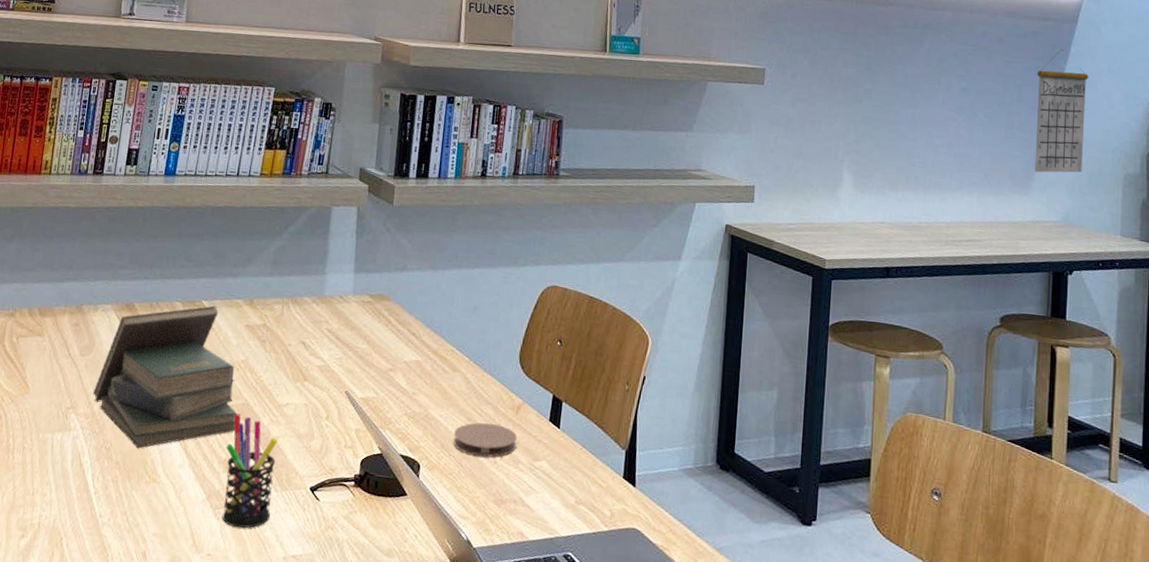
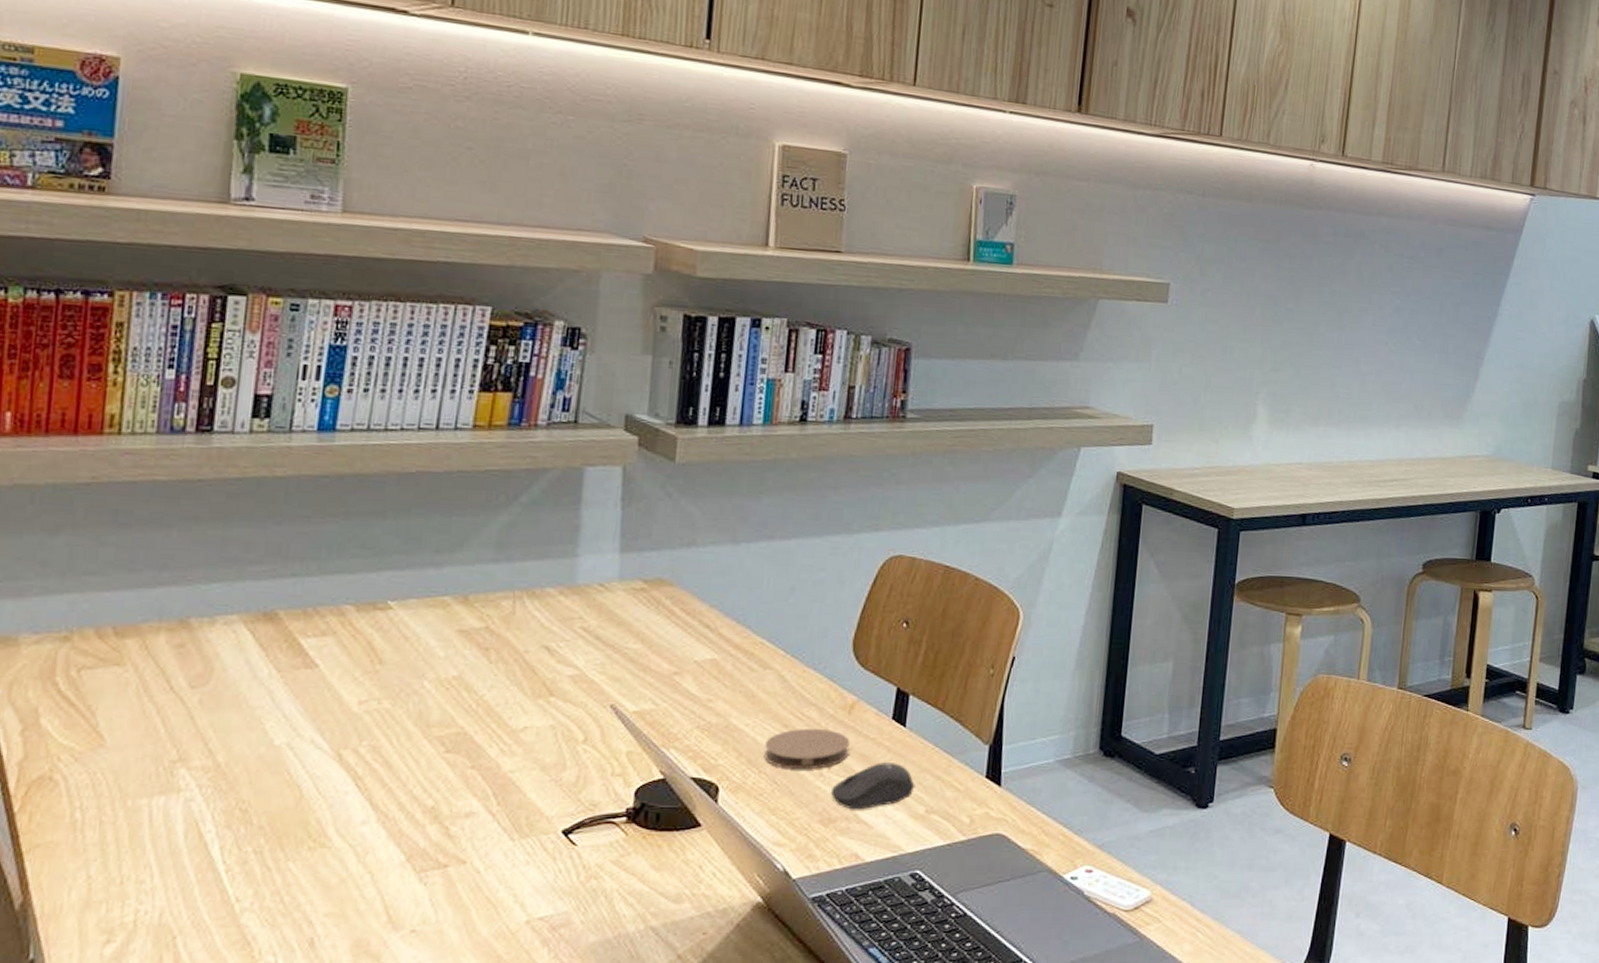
book: present [92,305,238,449] -> none [213,607,450,806]
pen holder: present [222,414,278,529] -> none [431,746,512,892]
computer mouse: none [502,456,567,495] -> present [830,762,915,810]
calendar: present [1034,49,1089,173] -> none [1467,262,1530,402]

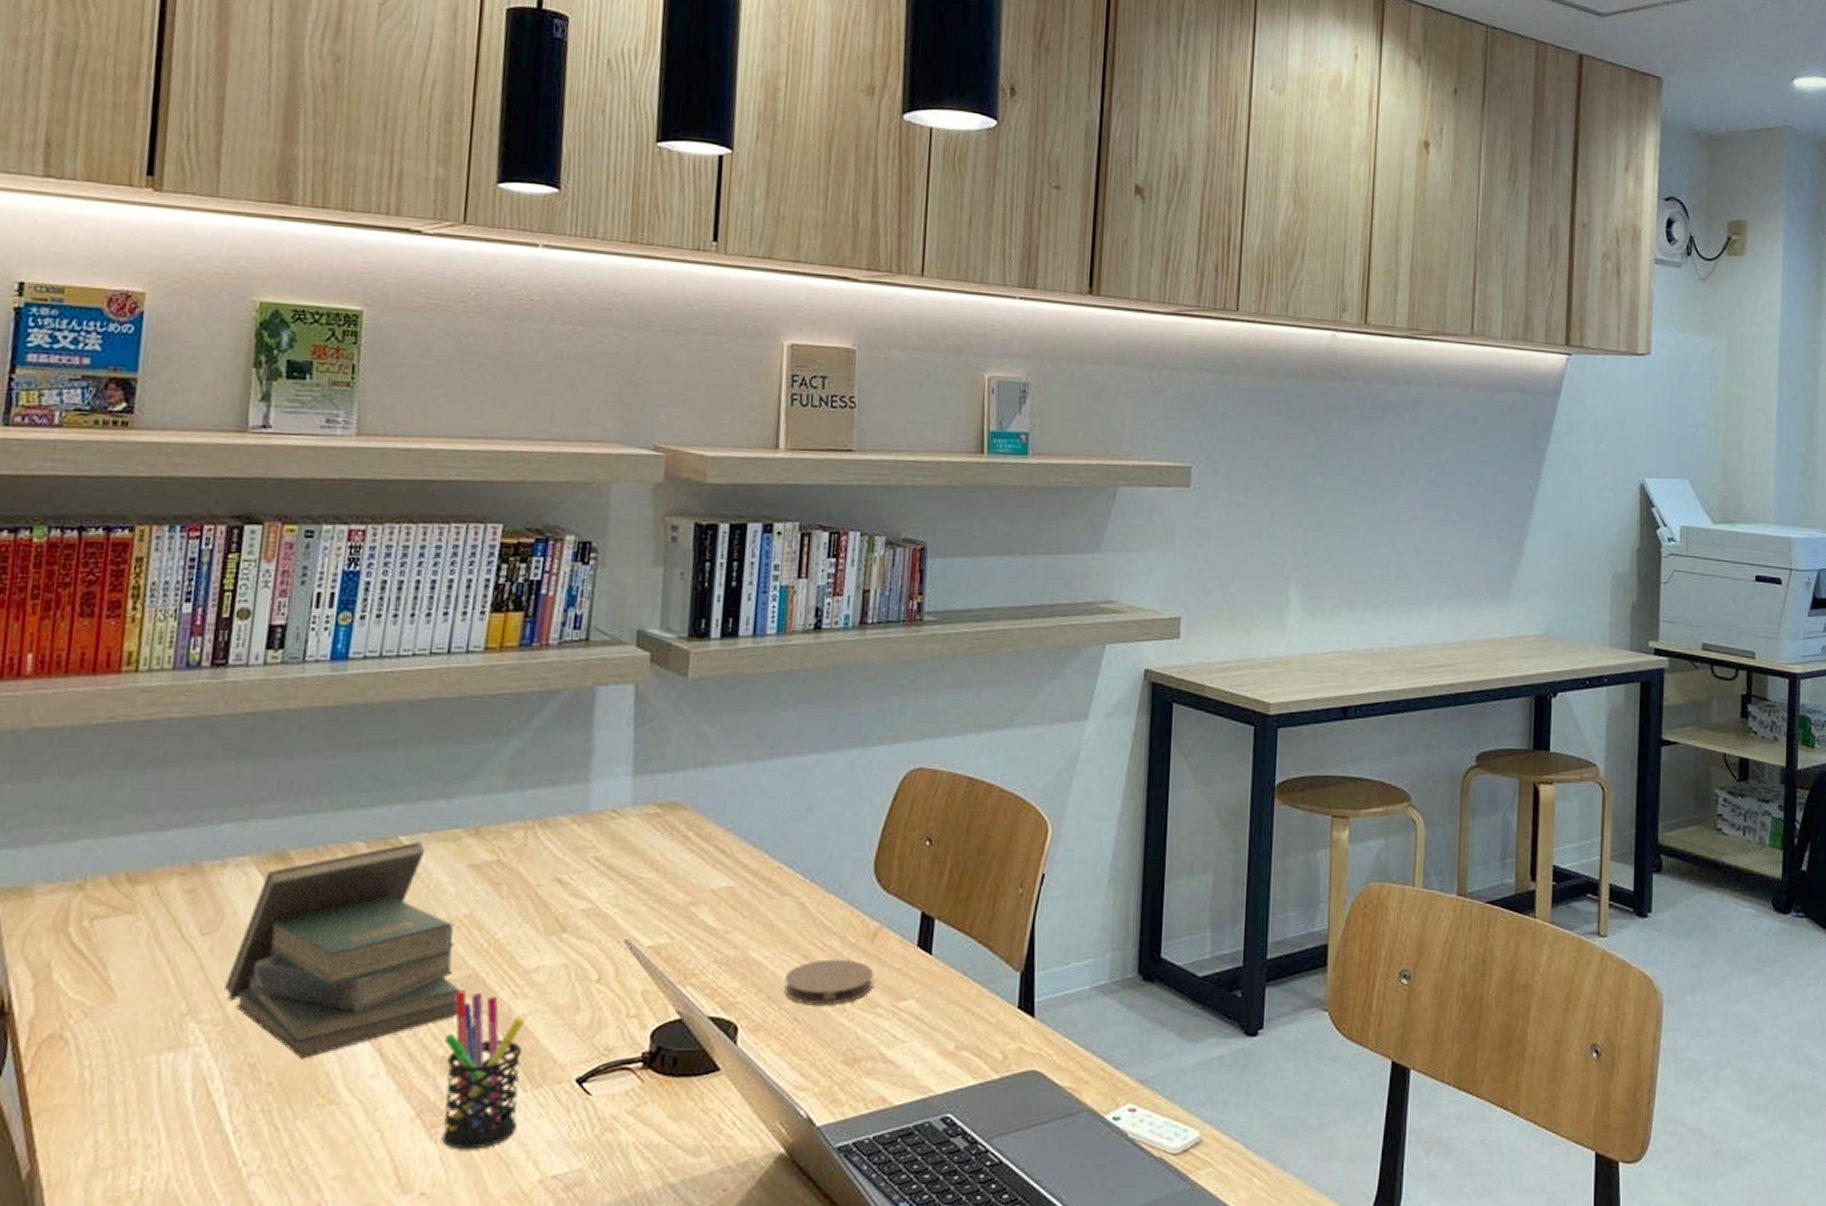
book: none [213,607,450,806] -> present [223,841,461,1059]
pen holder: none [431,746,512,892] -> present [441,990,524,1150]
computer mouse: present [830,762,915,810] -> none [854,994,944,1048]

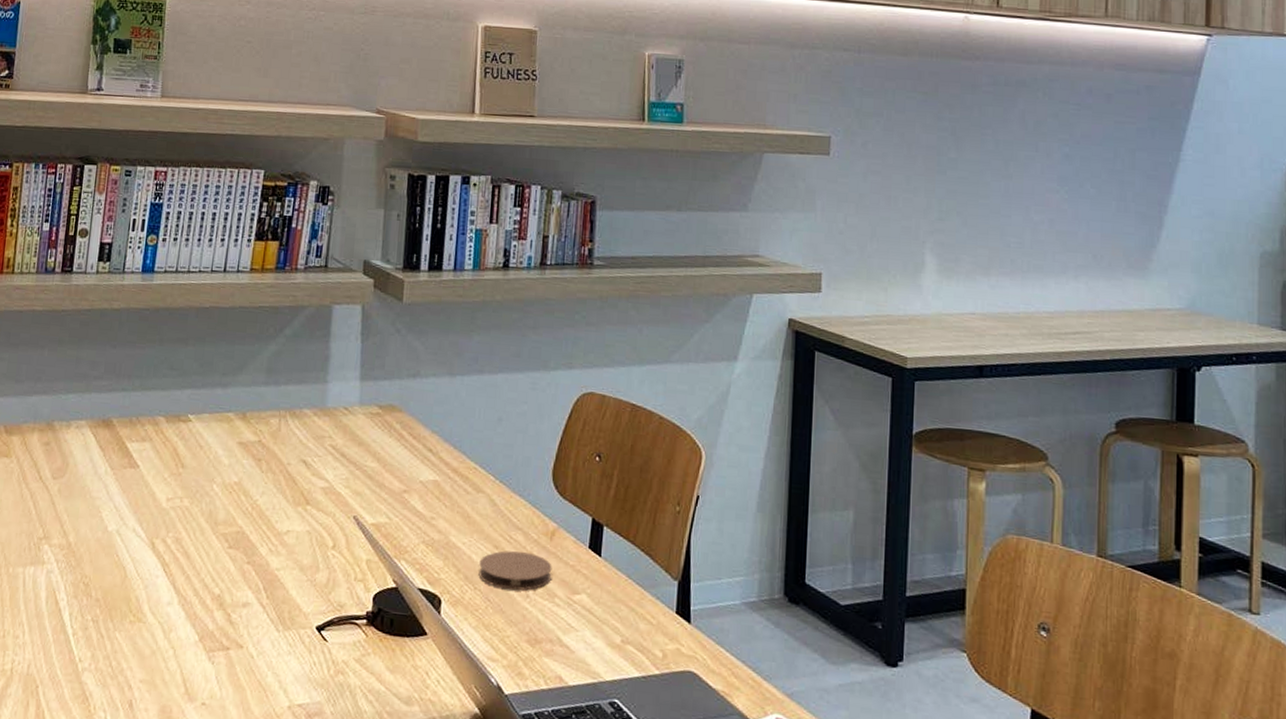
book: present [223,841,461,1059] -> none [67,420,232,584]
pen holder: present [441,990,524,1150] -> none [217,543,278,674]

